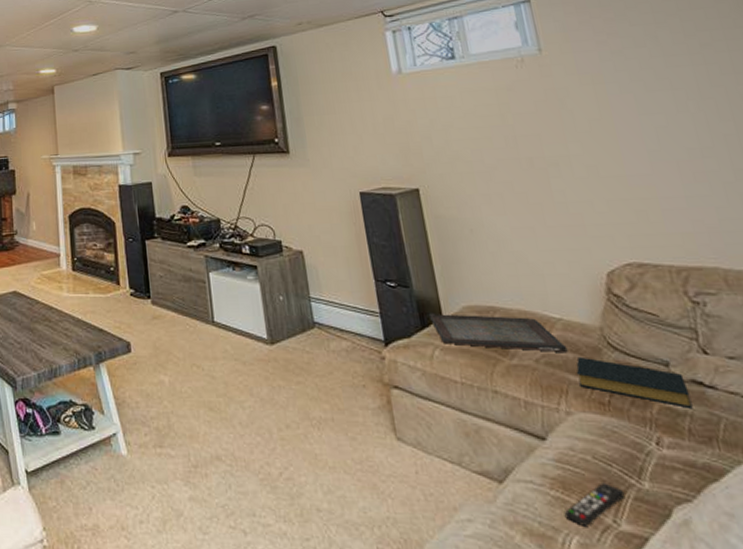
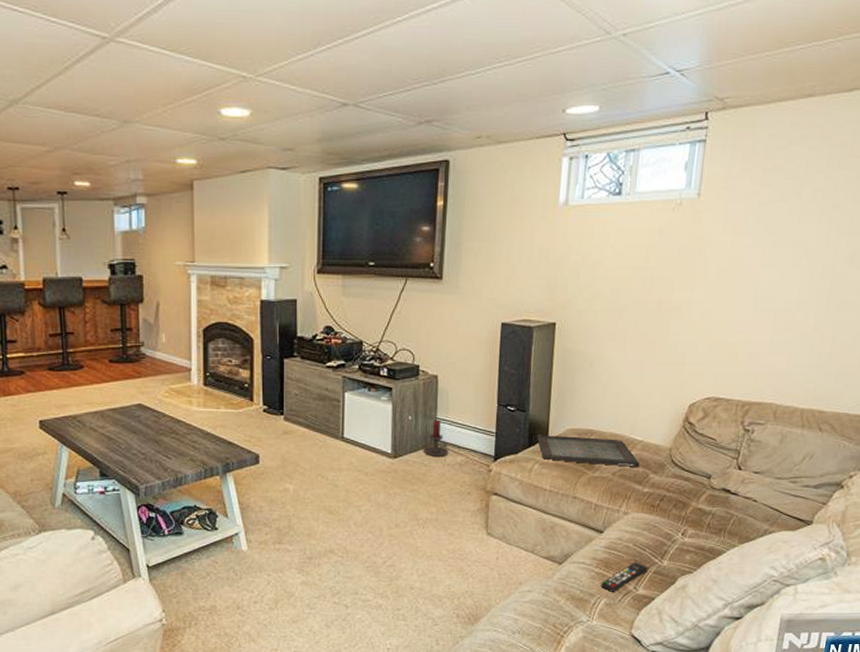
candle holder: none [302,299,331,342] -> present [423,420,449,456]
hardback book: present [576,356,693,408] -> none [640,471,718,509]

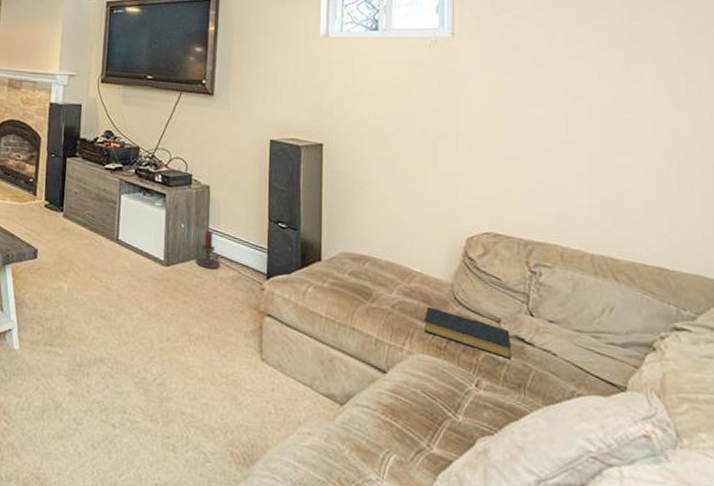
serving tray: present [536,434,640,468] -> none [309,254,421,303]
remote control: present [600,562,648,592] -> none [389,413,441,447]
hardback book: none [640,471,718,509] -> present [423,306,511,359]

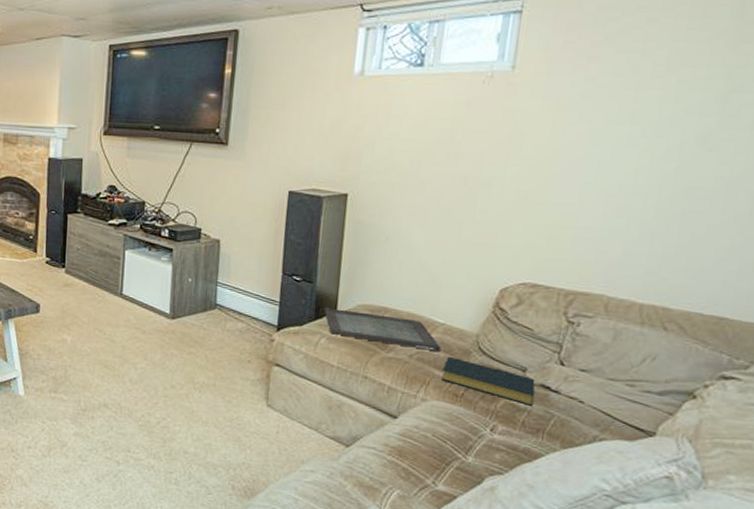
candle holder: present [195,230,221,269] -> none [202,284,230,321]
serving tray: none [309,254,421,303] -> present [324,307,442,353]

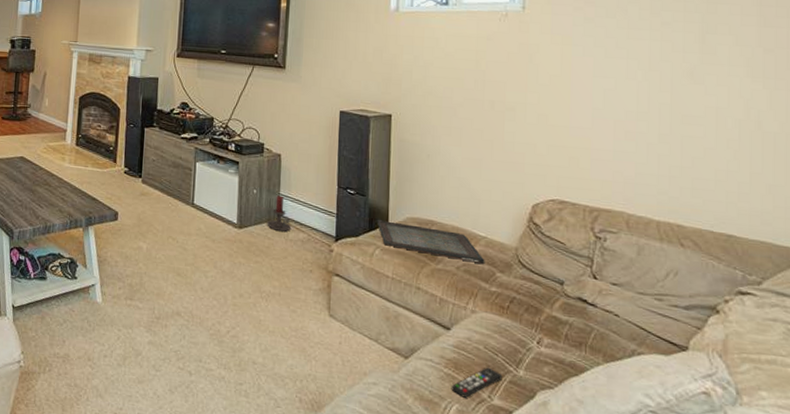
candle holder: none [202,284,230,321] -> present [267,195,292,232]
remote control: none [393,454,450,484] -> present [451,367,503,398]
hardback book: present [442,356,535,406] -> none [487,268,574,319]

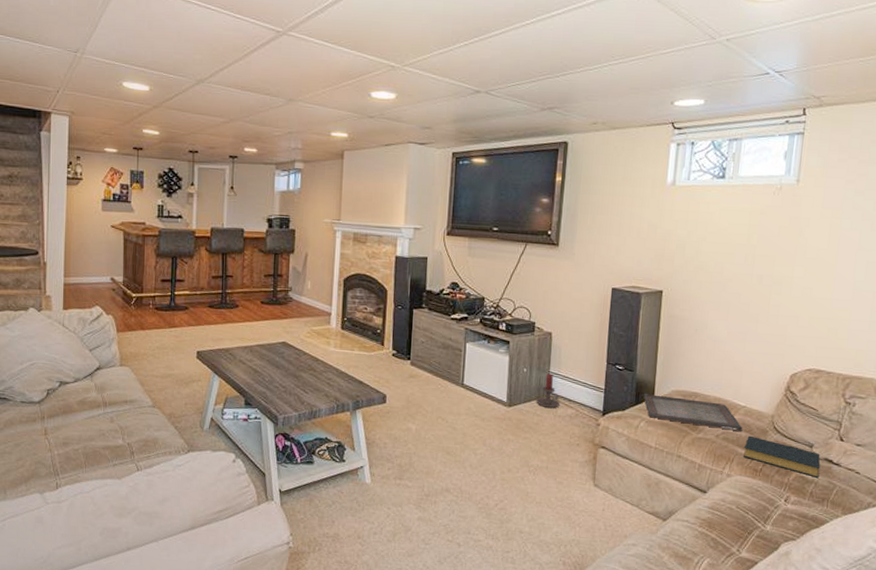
remote control: present [451,367,503,398] -> none [704,524,751,553]
hardback book: none [487,268,574,319] -> present [743,435,821,478]

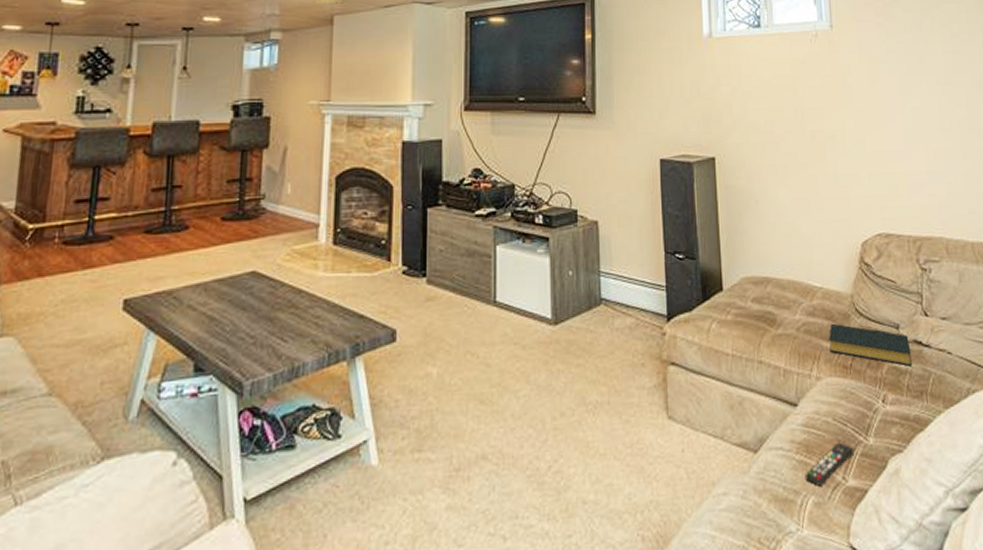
candle holder: present [536,373,560,408] -> none [588,274,617,320]
serving tray: present [643,393,743,432] -> none [710,285,824,321]
remote control: none [704,524,751,553] -> present [805,442,854,486]

